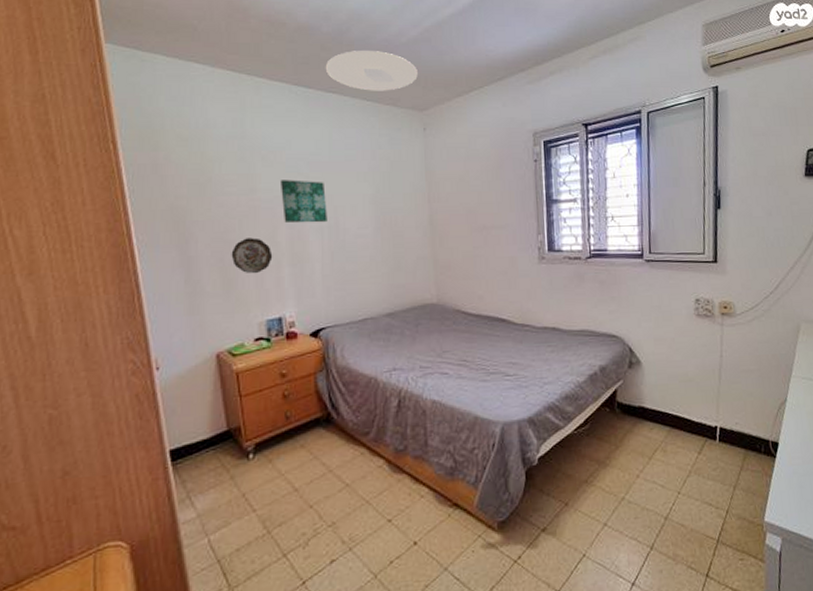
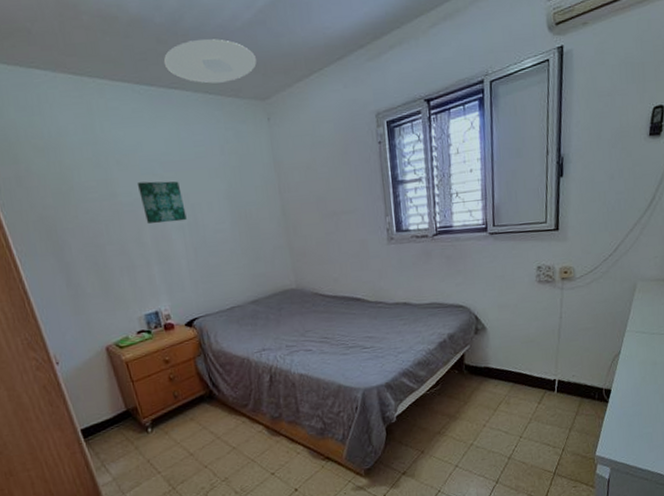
decorative plate: present [231,237,273,274] -> none [103,240,142,274]

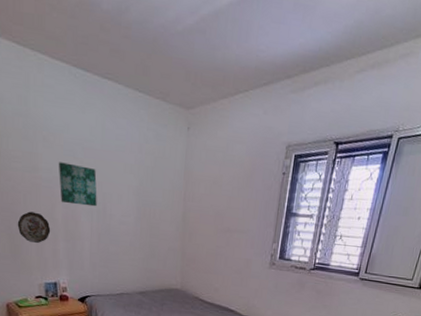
decorative plate: none [103,240,142,274] -> present [17,211,51,244]
ceiling light: present [163,39,256,84] -> none [103,34,189,84]

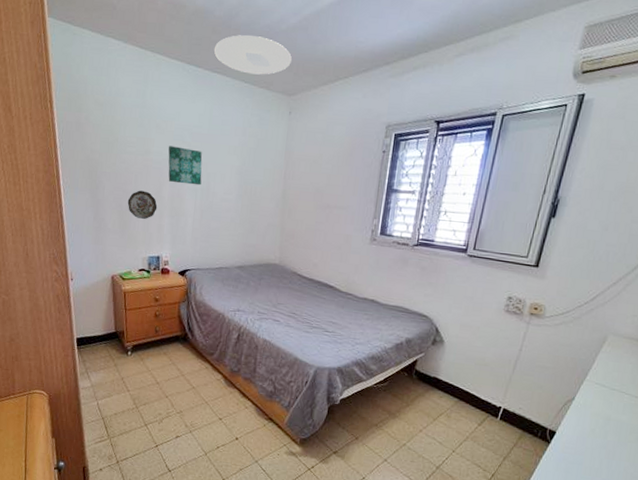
ceiling light: none [103,34,189,84] -> present [214,35,292,75]

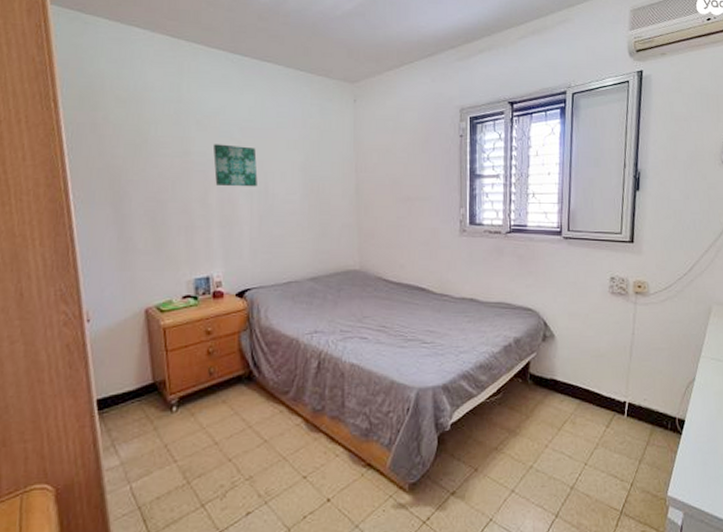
decorative plate: present [127,190,158,220] -> none [163,199,203,234]
ceiling light: present [214,35,292,75] -> none [261,21,351,62]

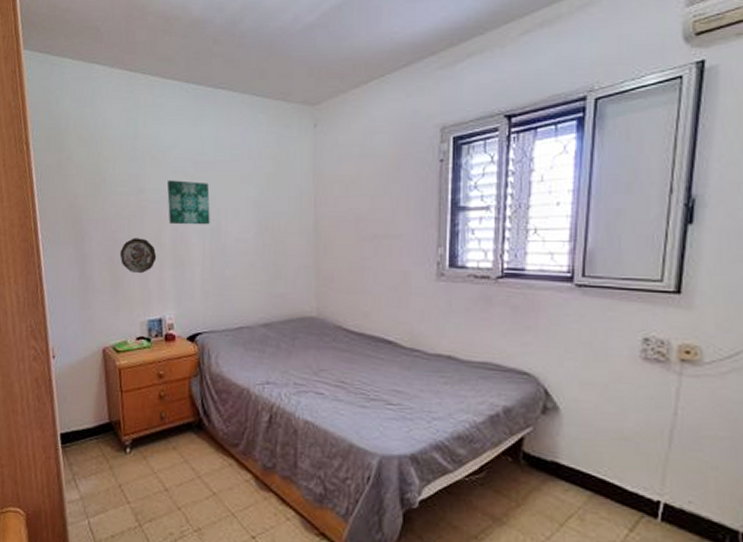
decorative plate: none [163,199,203,234] -> present [119,238,157,274]

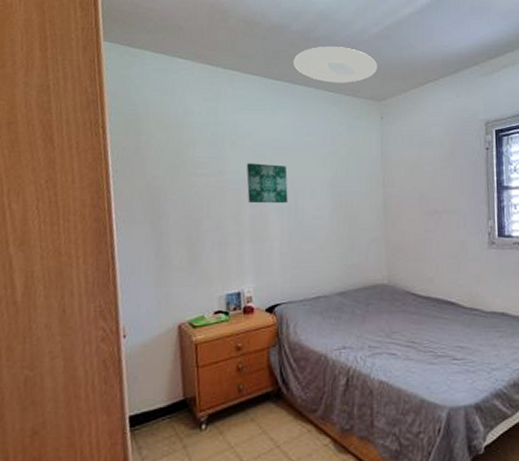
decorative plate: present [119,238,157,274] -> none [198,216,236,250]
ceiling light: none [216,41,312,86] -> present [293,47,377,83]

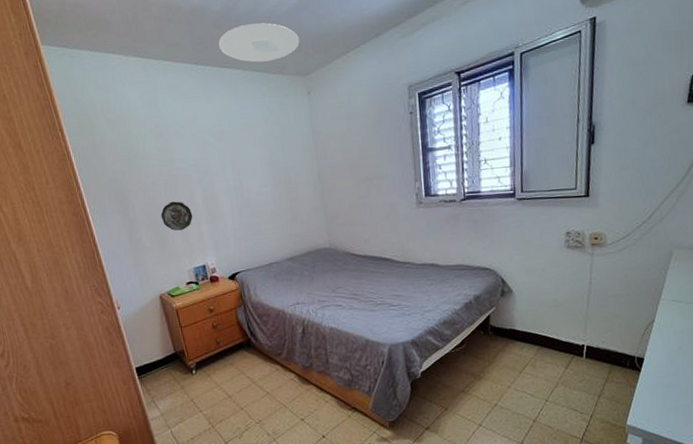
decorative plate: none [198,216,236,250] -> present [160,201,193,231]
wall art: present [246,163,288,204] -> none [191,149,233,187]

